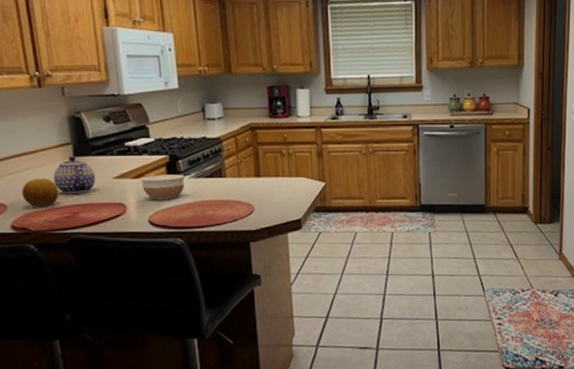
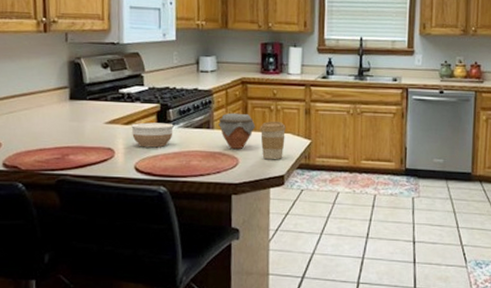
fruit: present [21,178,60,207] -> none [16,118,52,147]
teapot: present [53,156,96,194] -> none [48,100,89,137]
jar: none [230,159,269,197] -> present [218,112,256,150]
coffee cup: none [272,166,299,205] -> present [259,121,286,160]

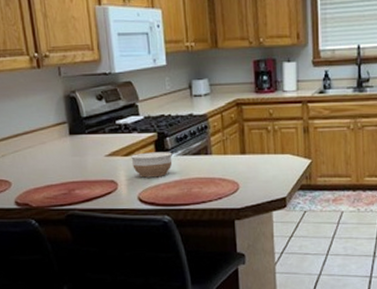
jar: present [218,112,256,150] -> none [216,136,254,175]
coffee cup: present [259,121,286,160] -> none [258,143,285,183]

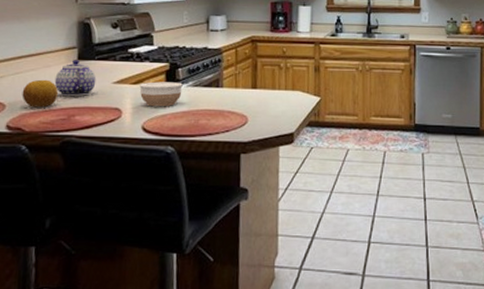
fruit: none [23,156,57,184] -> present [22,79,59,108]
teapot: none [51,135,90,172] -> present [54,60,96,97]

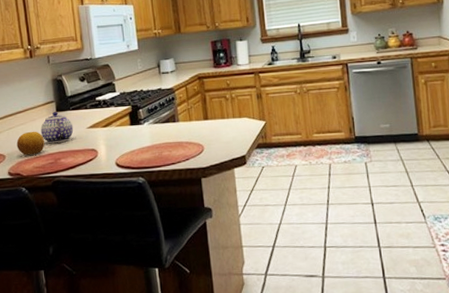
bowl: present [139,81,183,107] -> none [109,121,145,145]

